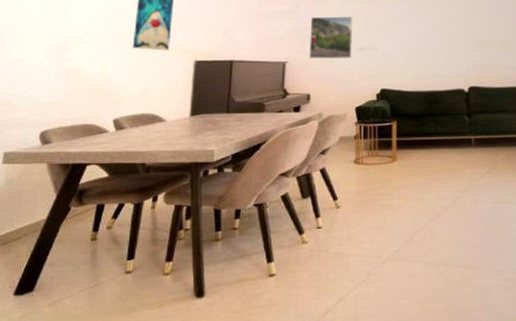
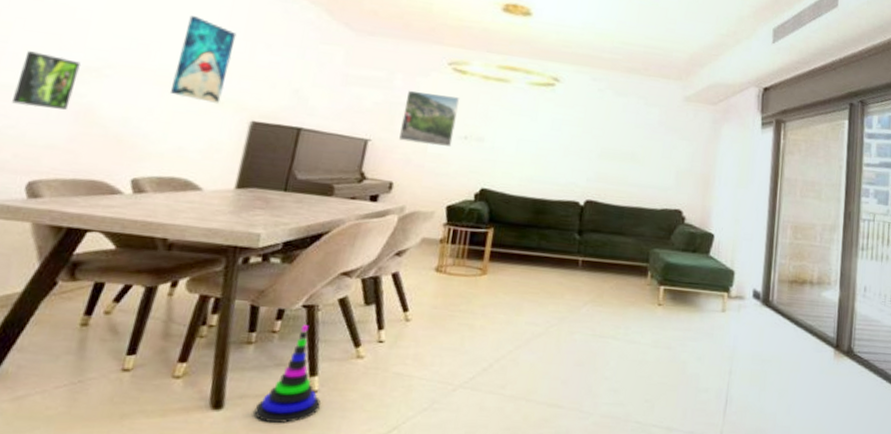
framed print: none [22,32,66,74] -> present [12,51,81,110]
stacking toy: none [228,220,279,304] -> present [253,325,321,423]

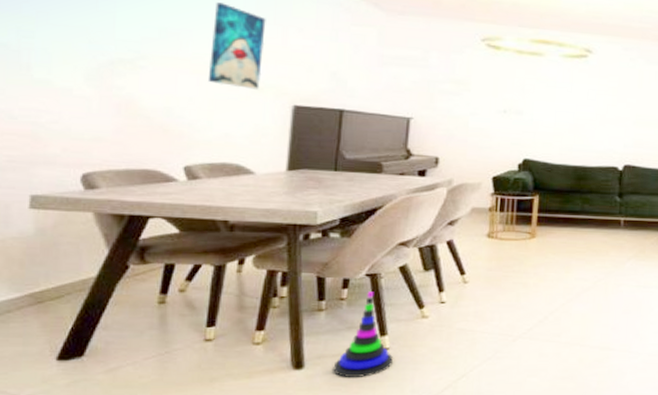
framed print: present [12,51,81,110] -> none [51,46,113,103]
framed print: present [399,90,460,147] -> none [440,68,496,121]

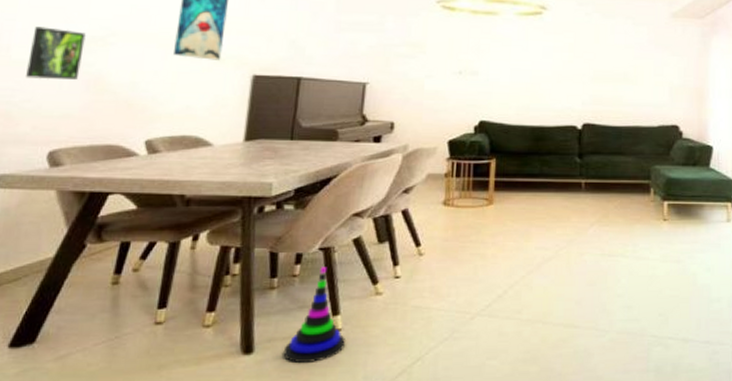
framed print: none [51,46,113,103] -> present [26,26,86,80]

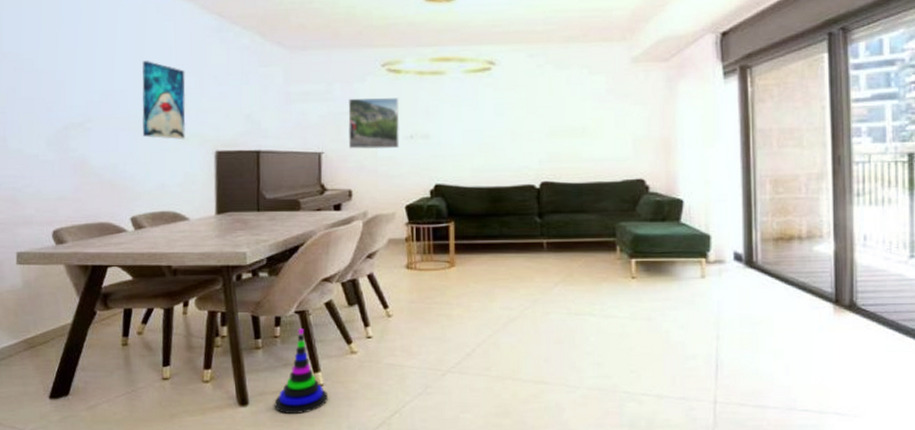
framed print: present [26,26,86,80] -> none [22,117,67,166]
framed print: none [396,31,451,83] -> present [348,97,400,150]

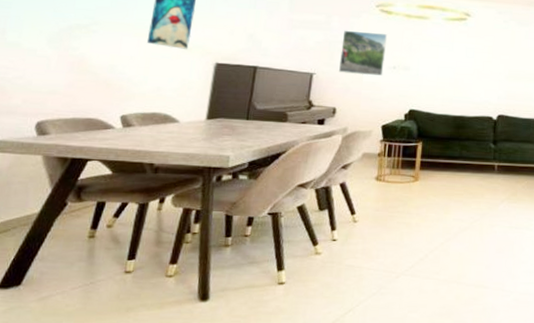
stacking toy: present [274,329,328,414] -> none [234,229,288,310]

